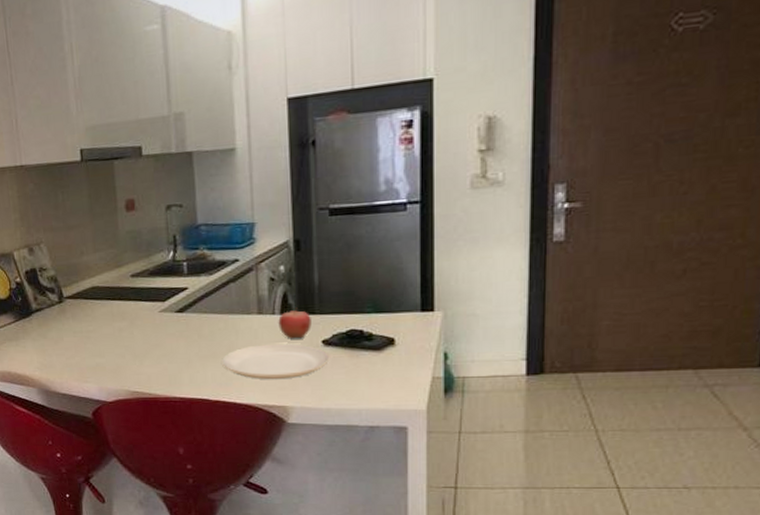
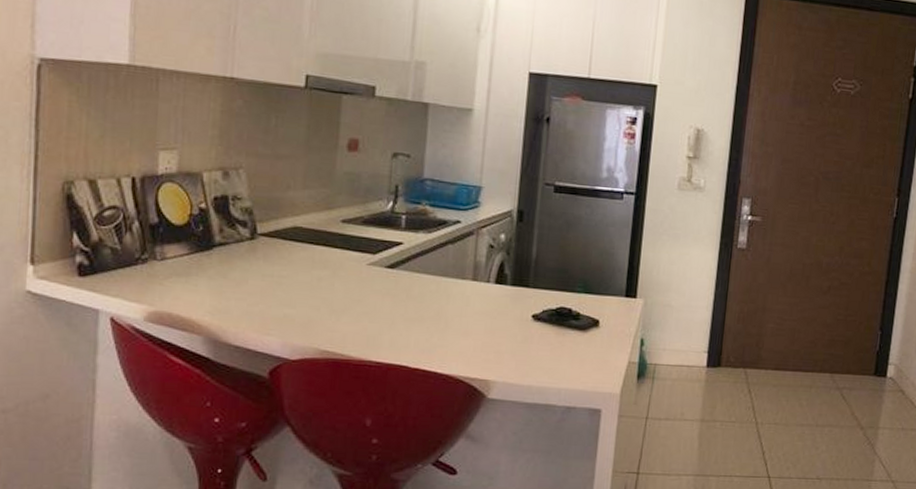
plate: present [222,343,330,380] -> none [428,312,538,352]
fruit: present [278,308,312,339] -> none [491,278,525,311]

